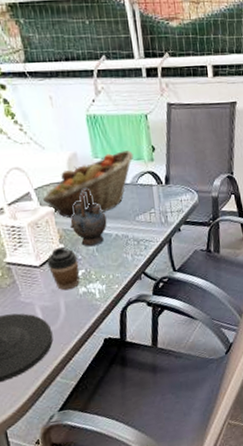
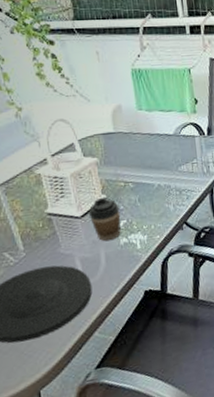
fruit basket: present [43,150,134,219] -> none [87,103,177,169]
teapot: present [70,188,107,247] -> none [113,139,150,197]

